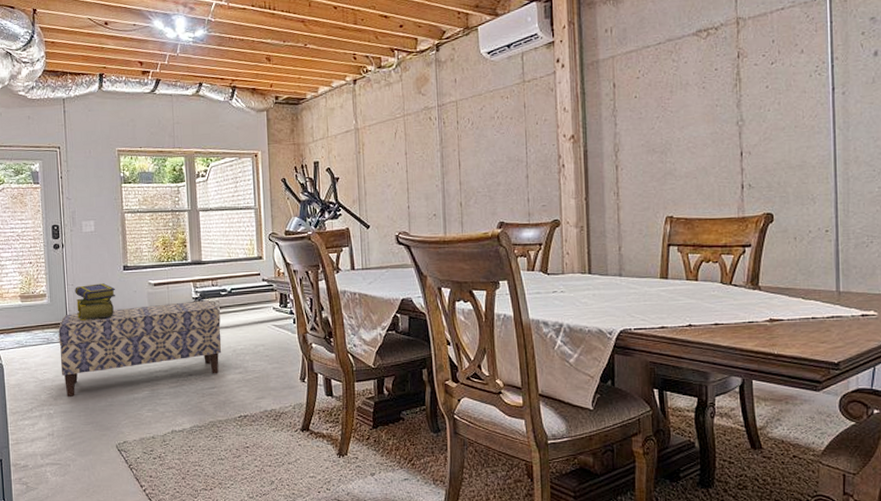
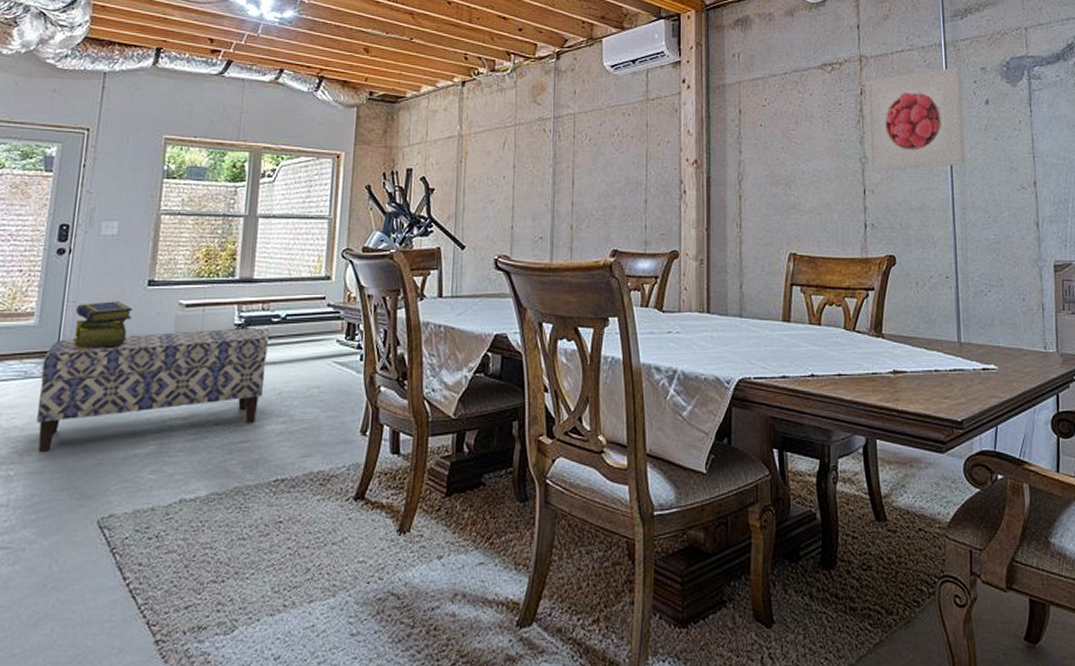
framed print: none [743,19,849,133] -> present [866,67,965,170]

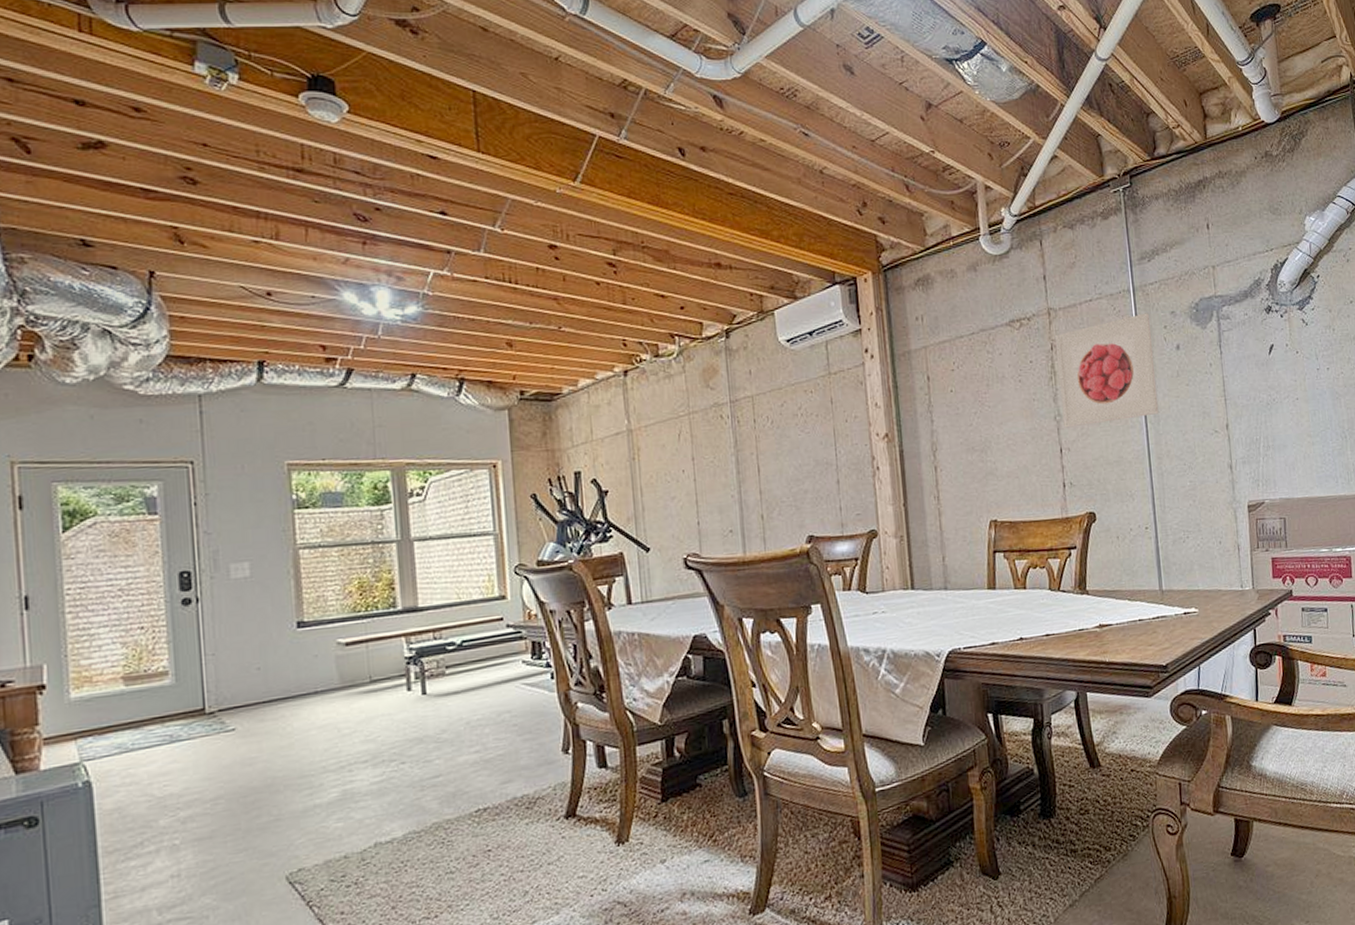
bench: present [36,328,268,452] -> none [189,659,450,816]
stack of books: present [73,301,134,349] -> none [217,648,285,704]

